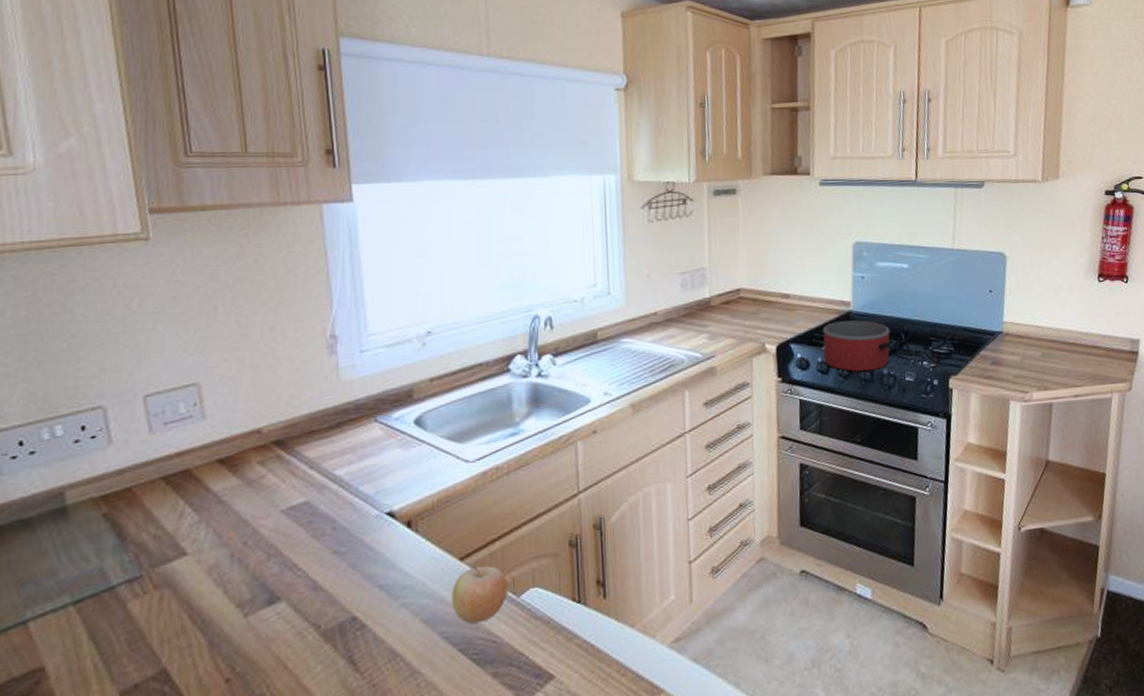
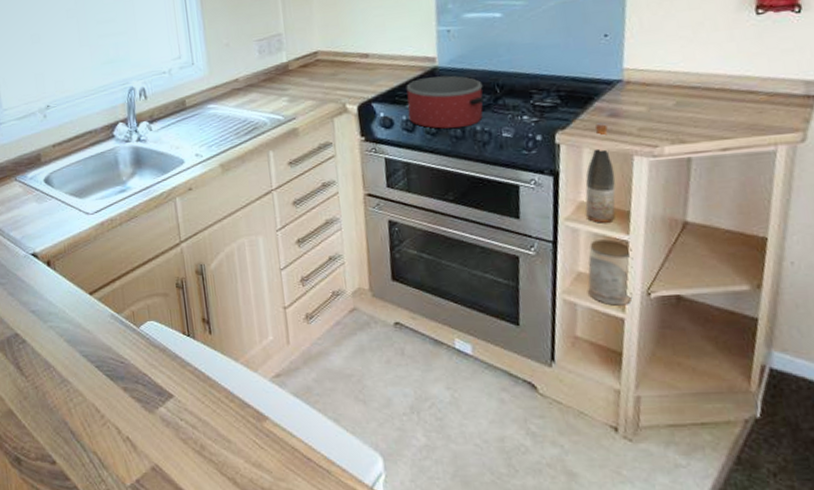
fruit: present [452,565,508,624] -> none [86,299,130,346]
wine bottle: none [971,370,996,463] -> present [585,122,616,223]
jar: none [972,478,1008,541] -> present [587,239,633,306]

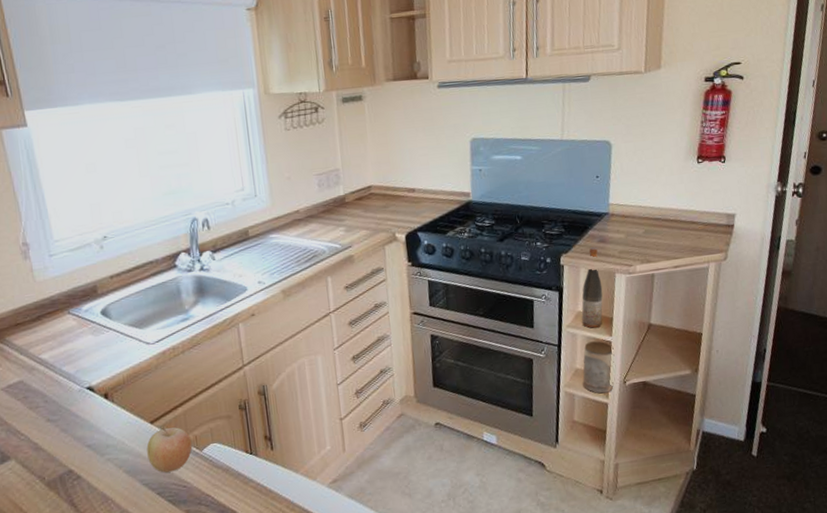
fruit: none [86,299,130,346] -> present [146,426,193,473]
cooking pot: present [406,75,485,129] -> none [446,208,508,254]

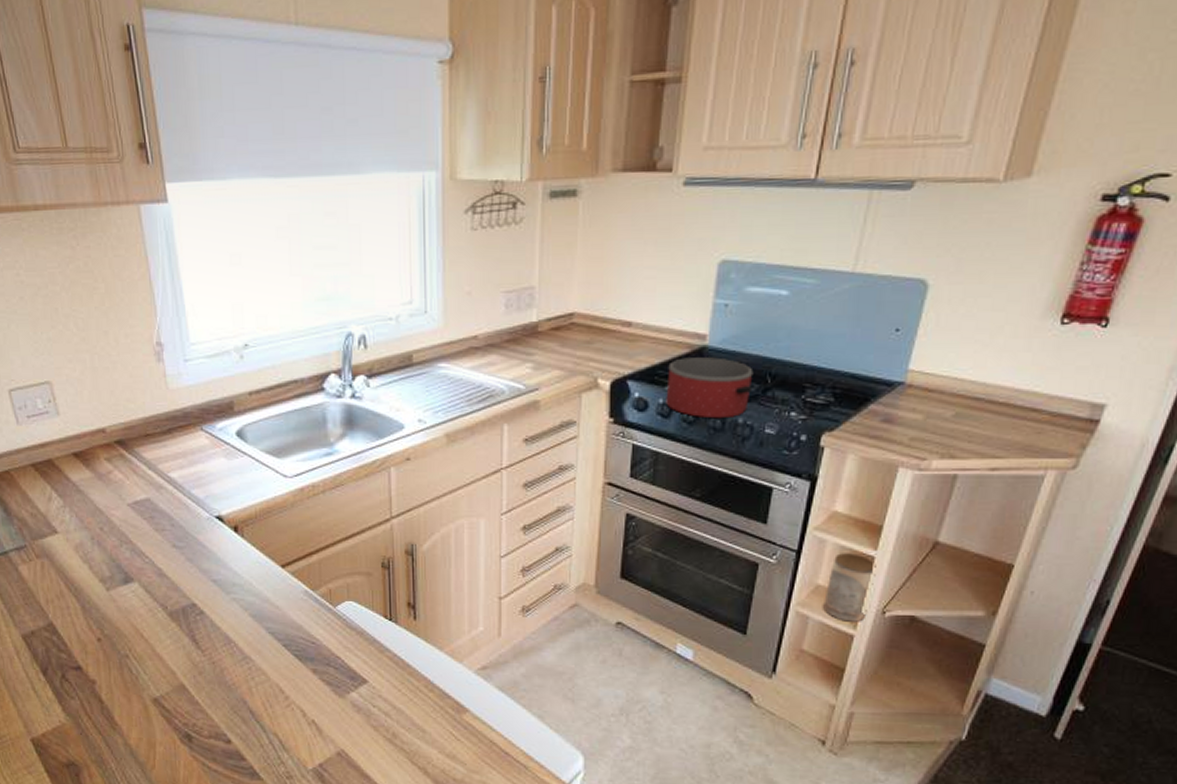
fruit: present [146,426,193,473] -> none [275,573,326,624]
cooking pot: none [446,208,508,254] -> present [666,357,754,419]
wine bottle: present [581,247,603,329] -> none [836,428,878,536]

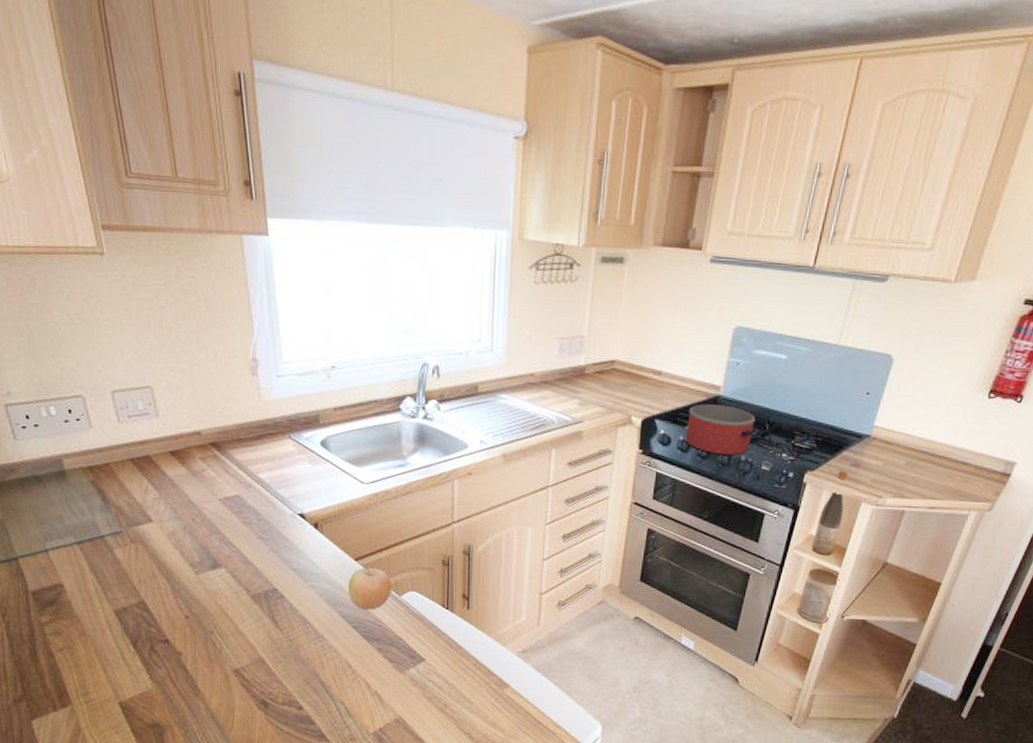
fruit: none [275,573,326,624] -> present [348,566,392,610]
wine bottle: none [836,428,878,536] -> present [811,470,848,555]

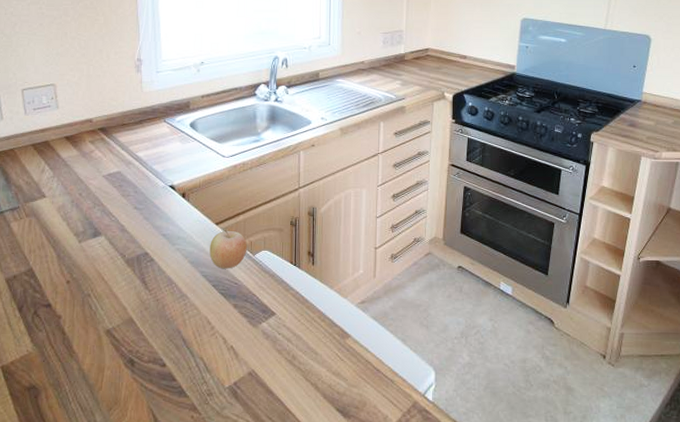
cooking pot: present [685,404,756,456] -> none [490,80,546,122]
jar: present [797,568,840,623] -> none [599,216,632,265]
wine bottle: present [811,470,848,555] -> none [604,130,628,204]

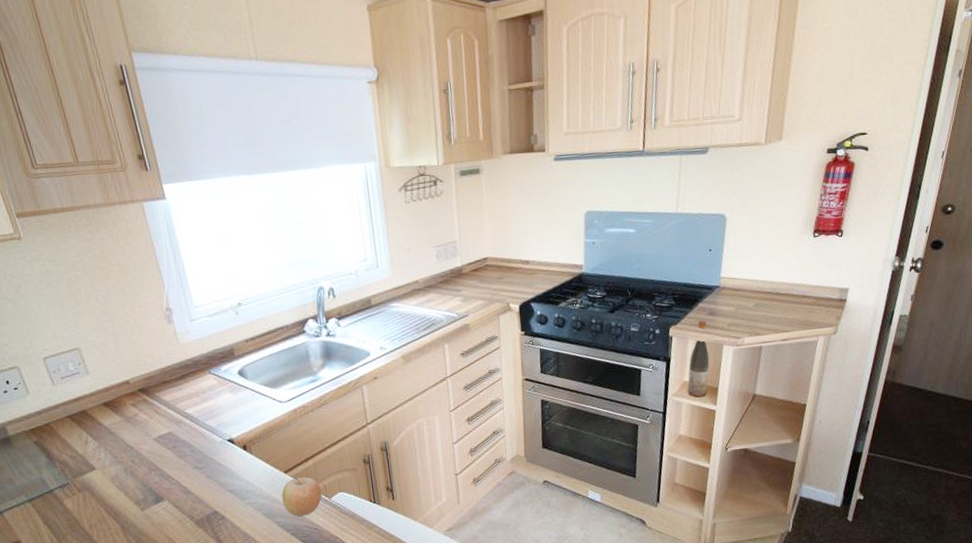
wine bottle: none [604,130,628,204] -> present [687,319,710,397]

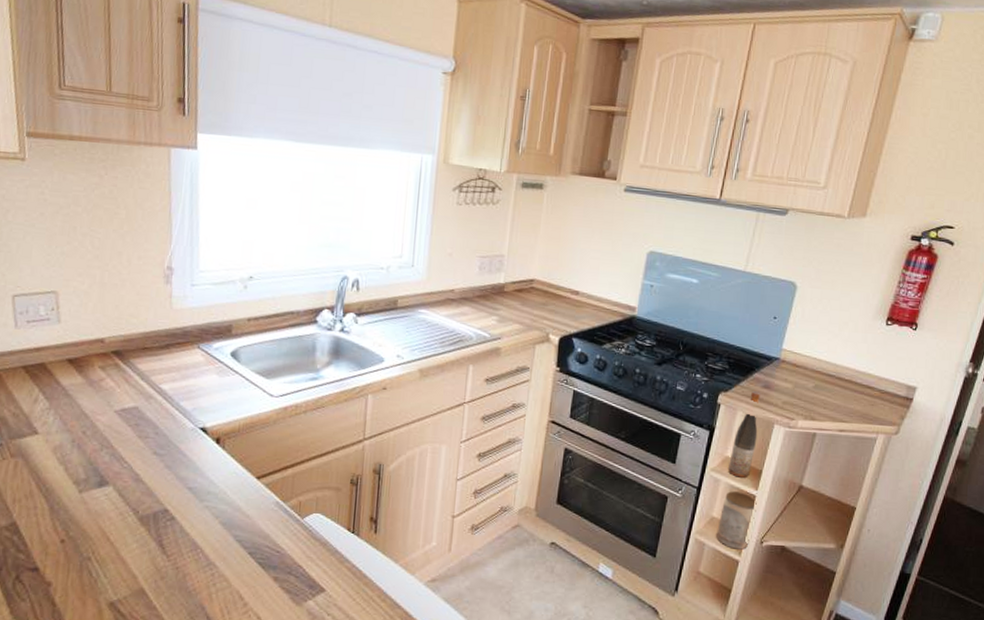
fruit: present [281,476,322,517] -> none [246,485,296,534]
jar: none [685,409,718,459] -> present [716,491,757,550]

